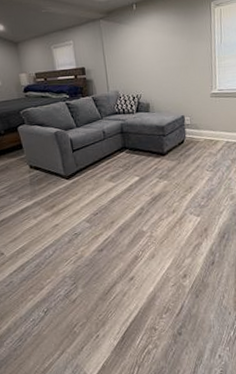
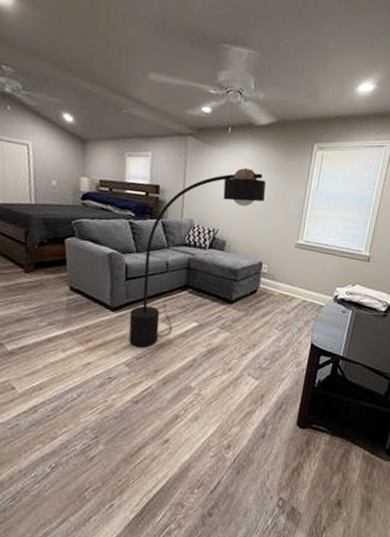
floor lamp: none [81,36,177,205] -> present [129,167,266,348]

